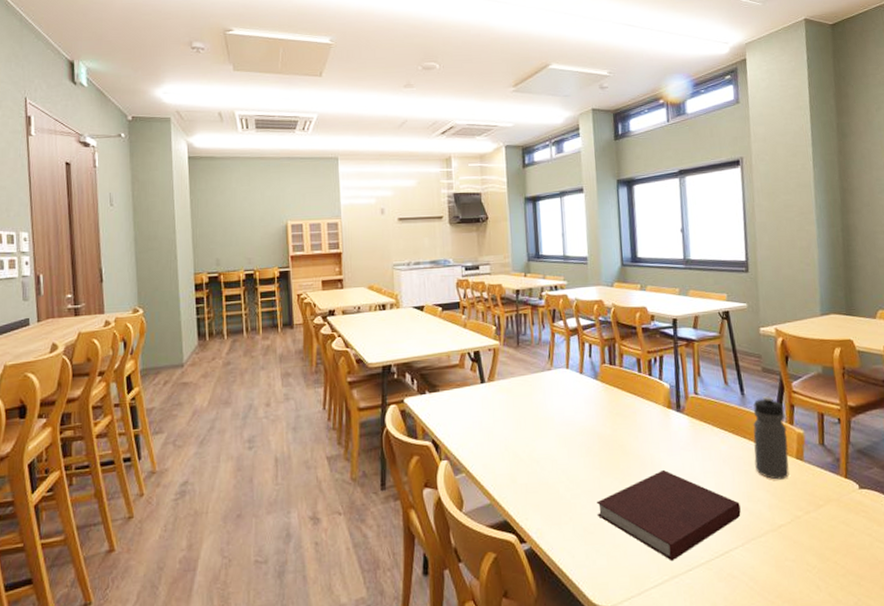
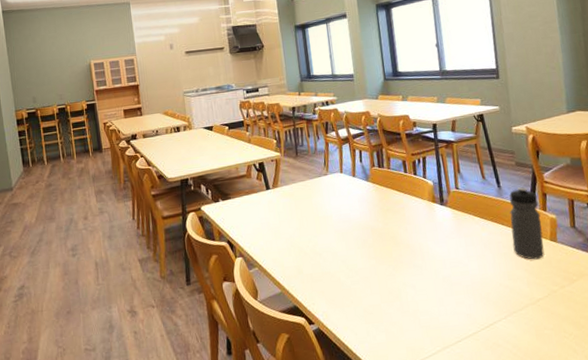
notebook: present [597,469,741,562] -> none [374,255,503,335]

